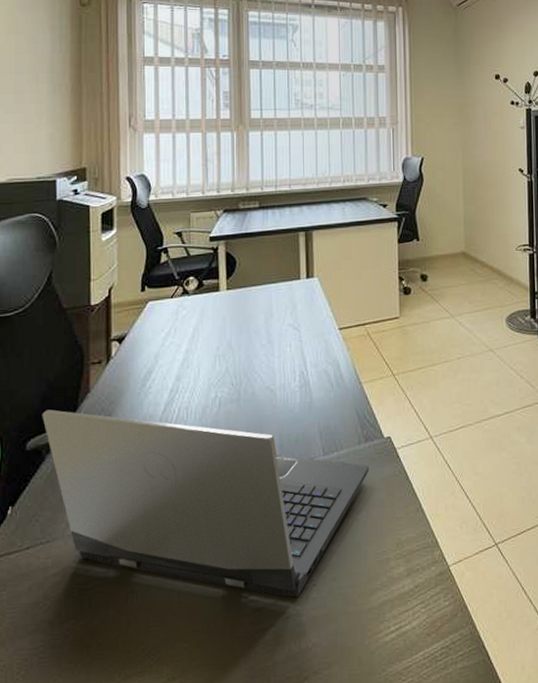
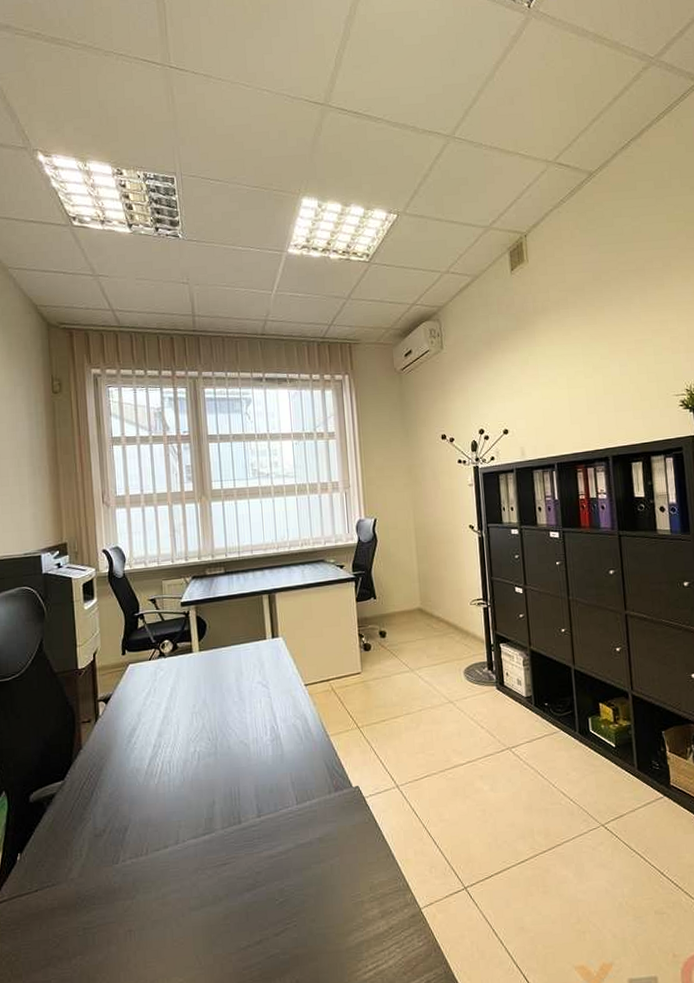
laptop computer: present [42,409,369,598] -> none [41,765,340,938]

